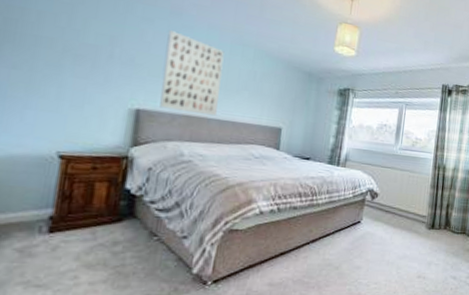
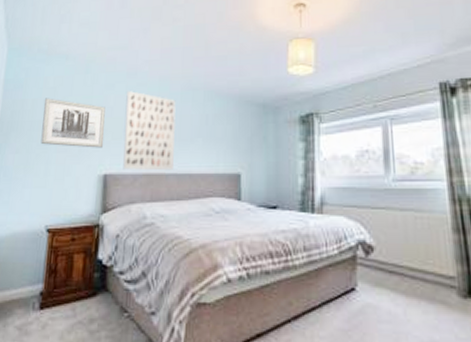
wall art: none [50,13,141,82] -> present [41,98,105,148]

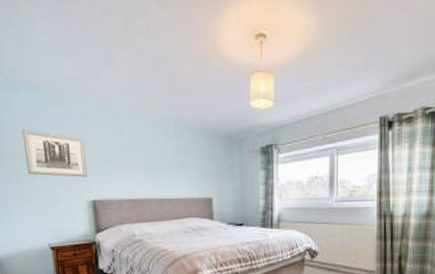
wall art: present [123,91,176,171] -> none [101,123,154,197]

